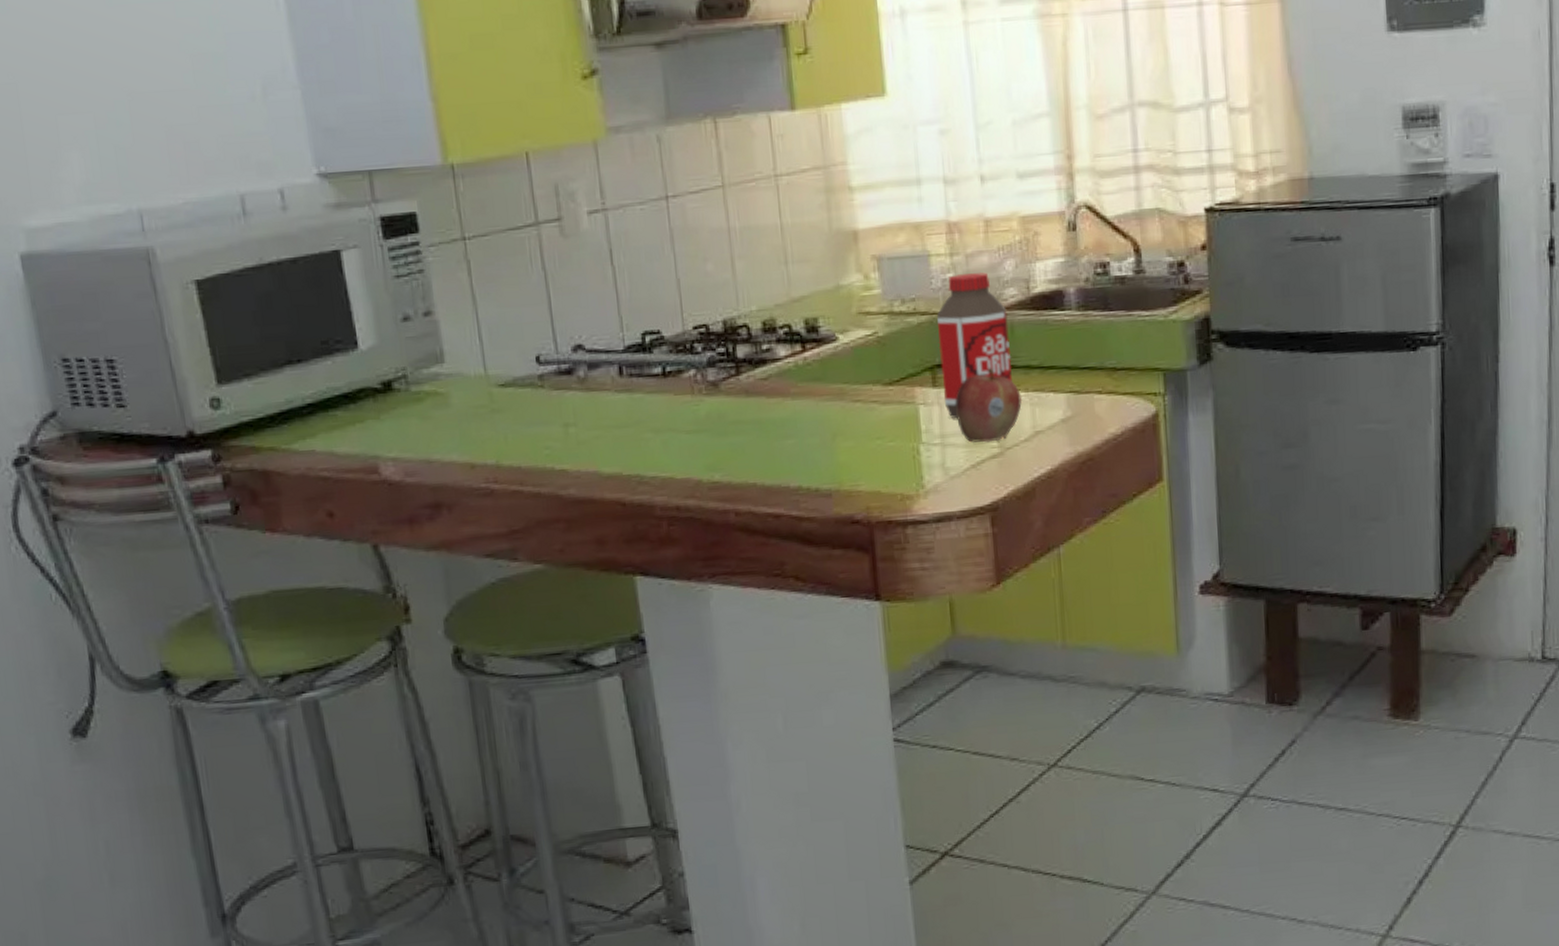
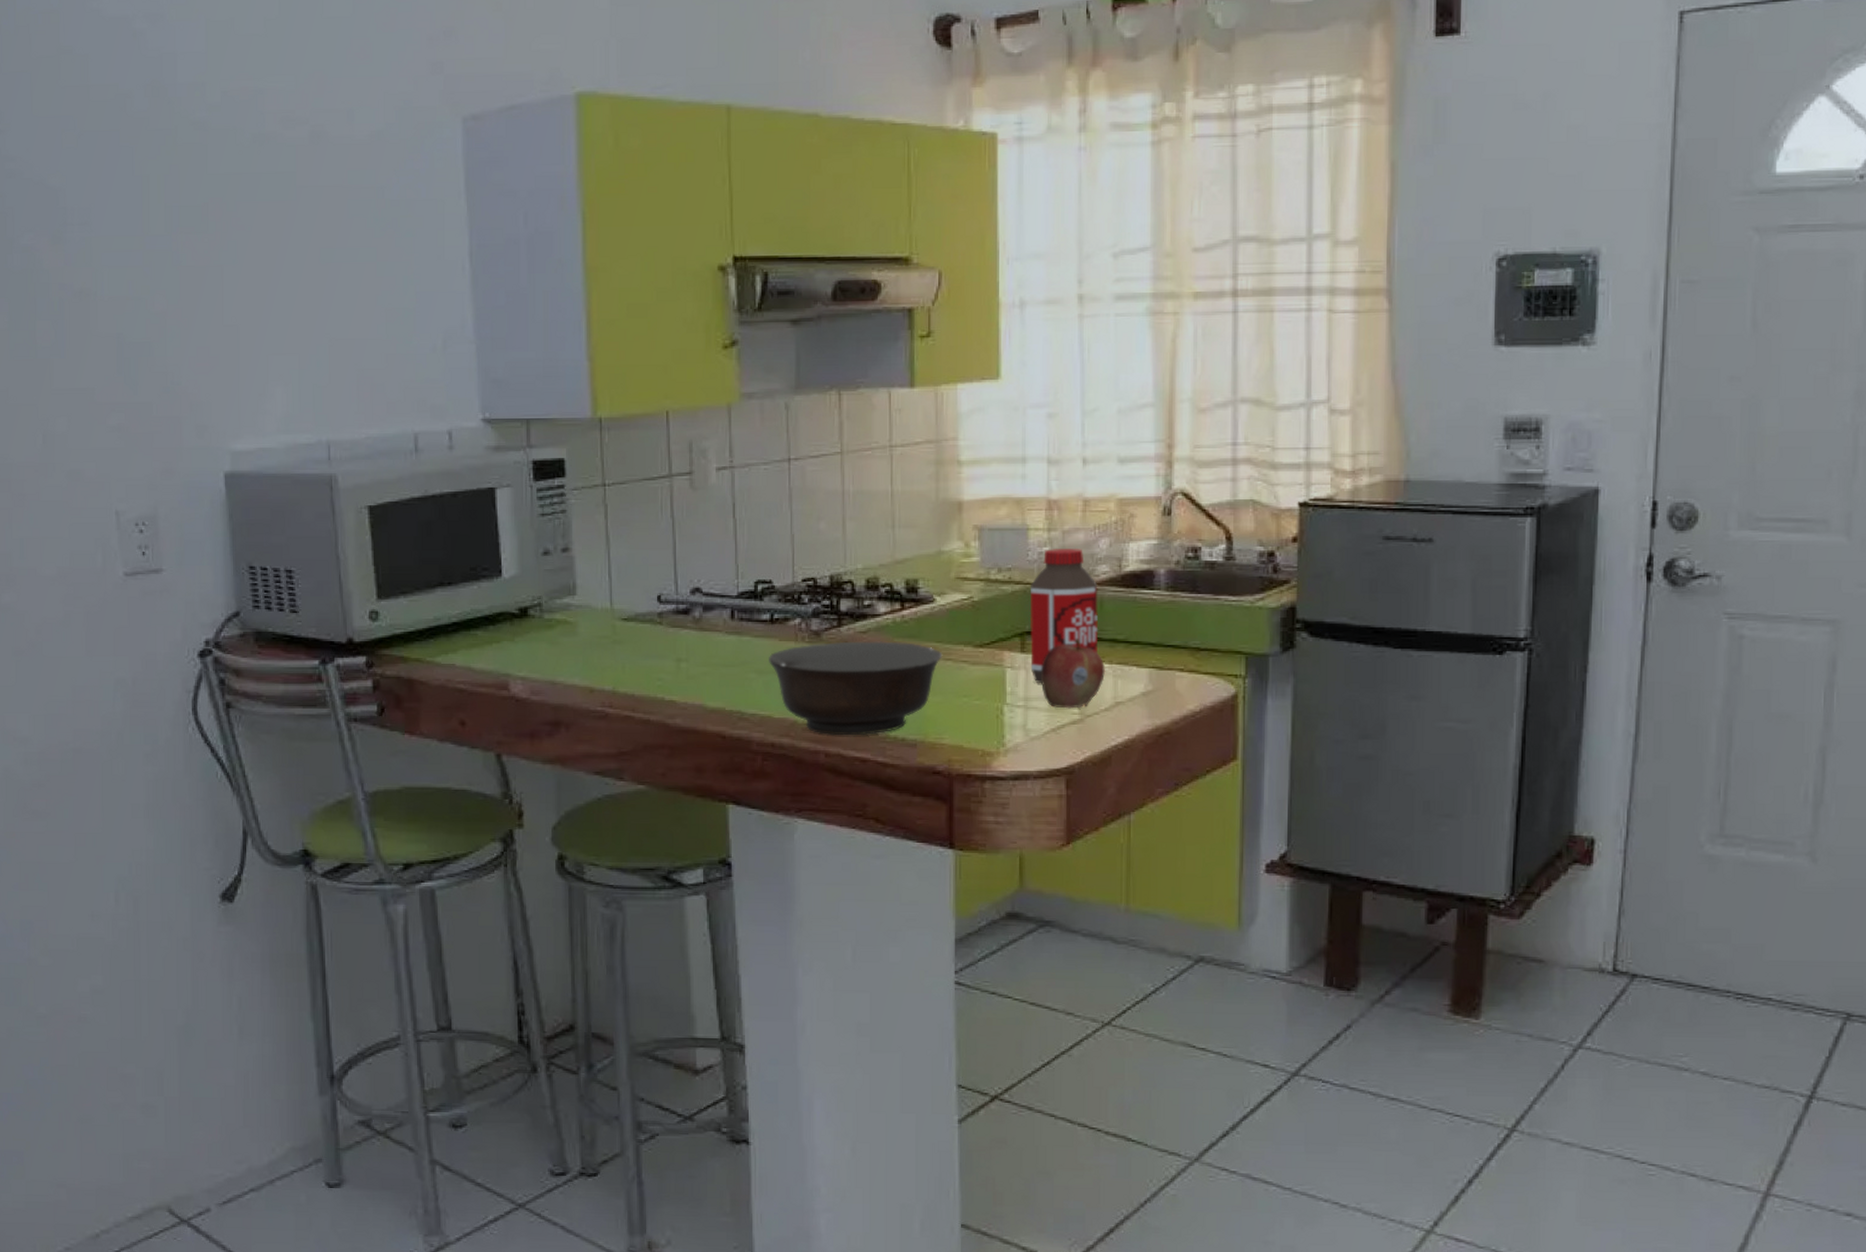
bowl: none [663,386,851,493] -> present [768,641,943,736]

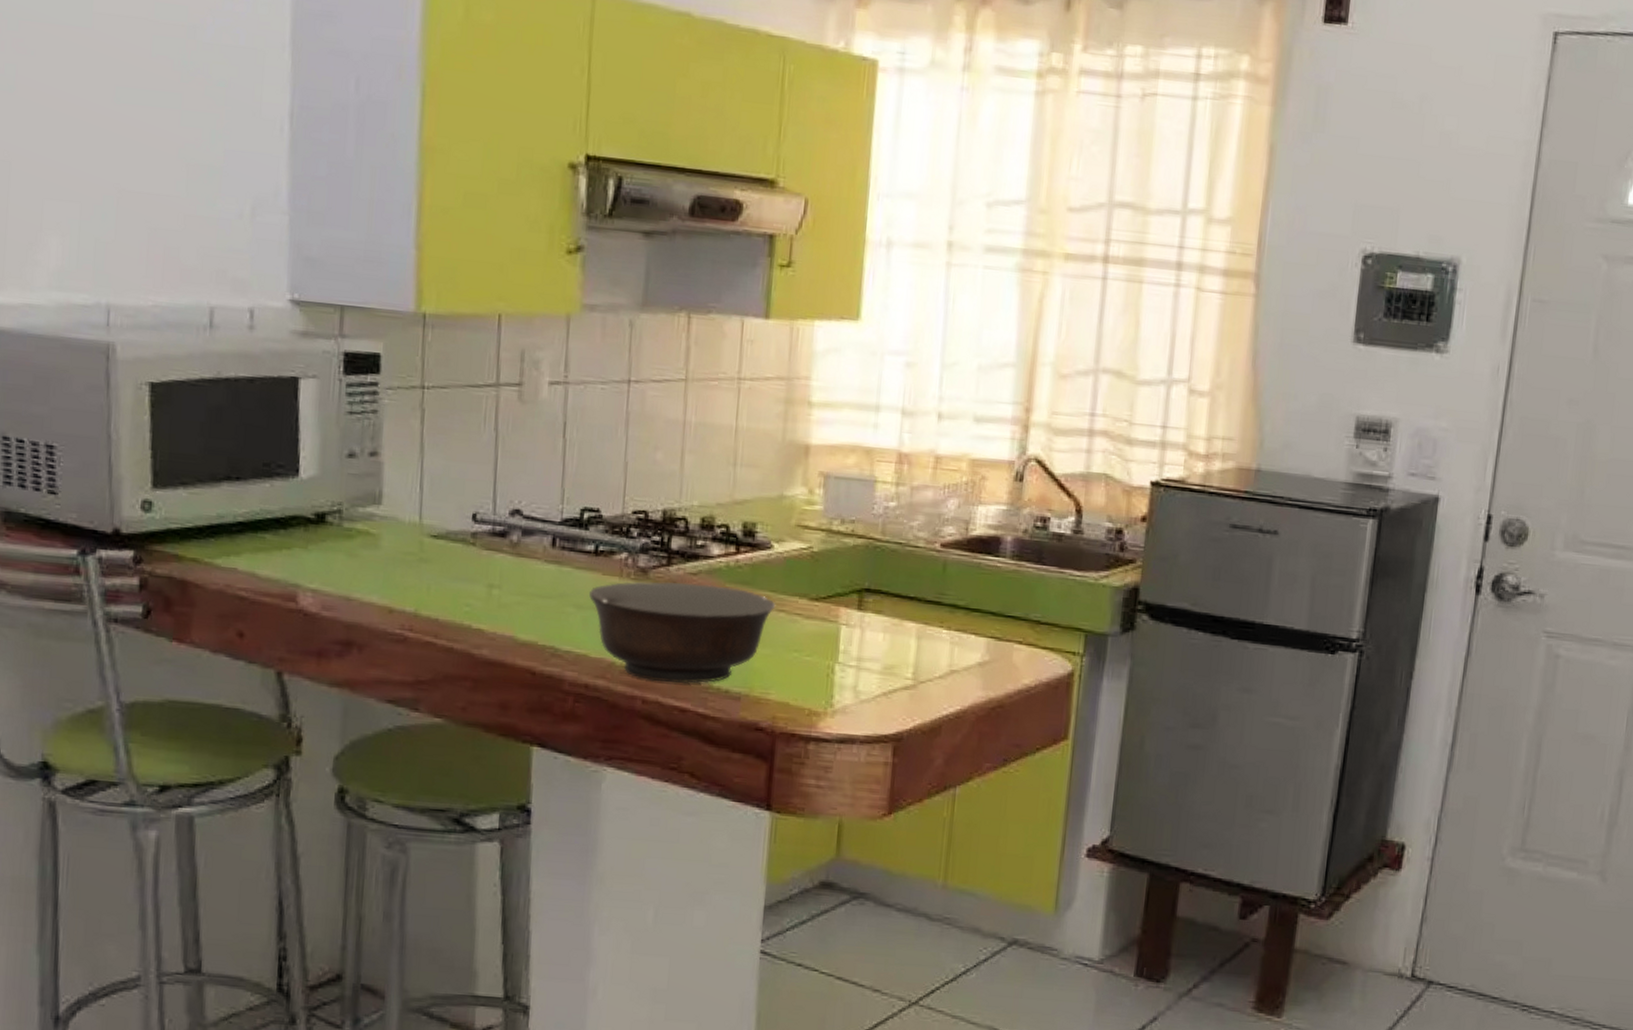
bottle: present [1029,549,1099,683] -> none [867,504,943,644]
fruit: present [1040,639,1106,709] -> none [876,601,944,673]

